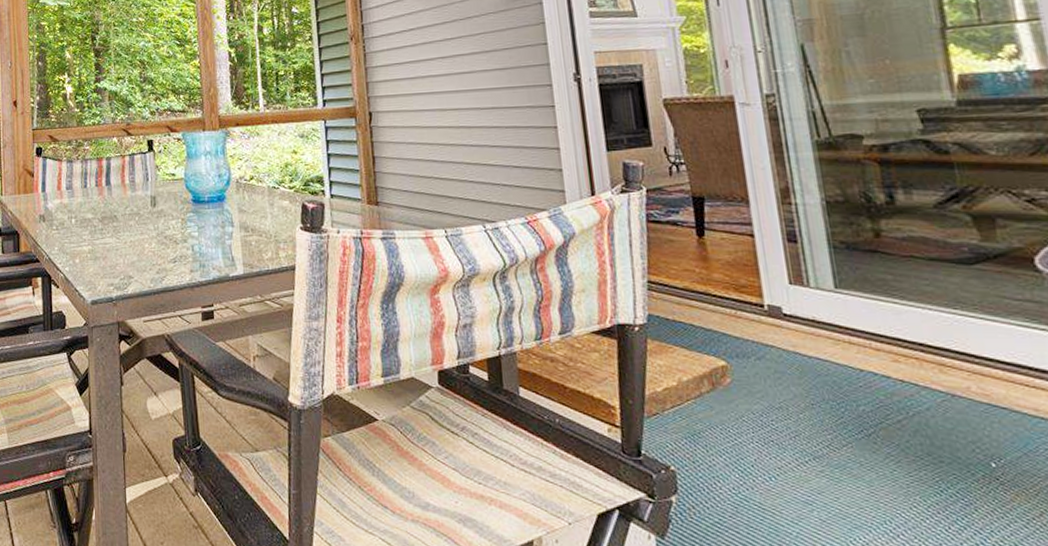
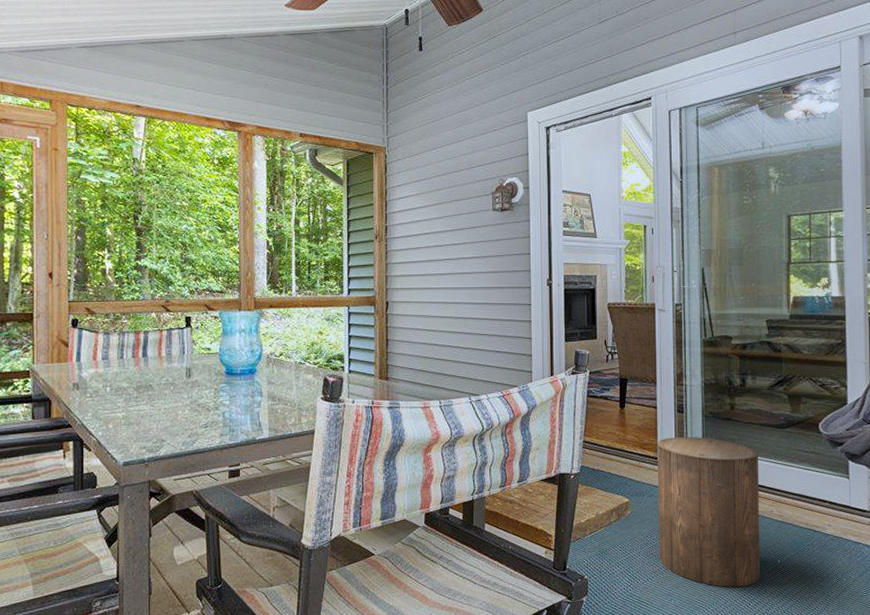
stool: none [761,275,963,500] -> present [657,436,760,587]

